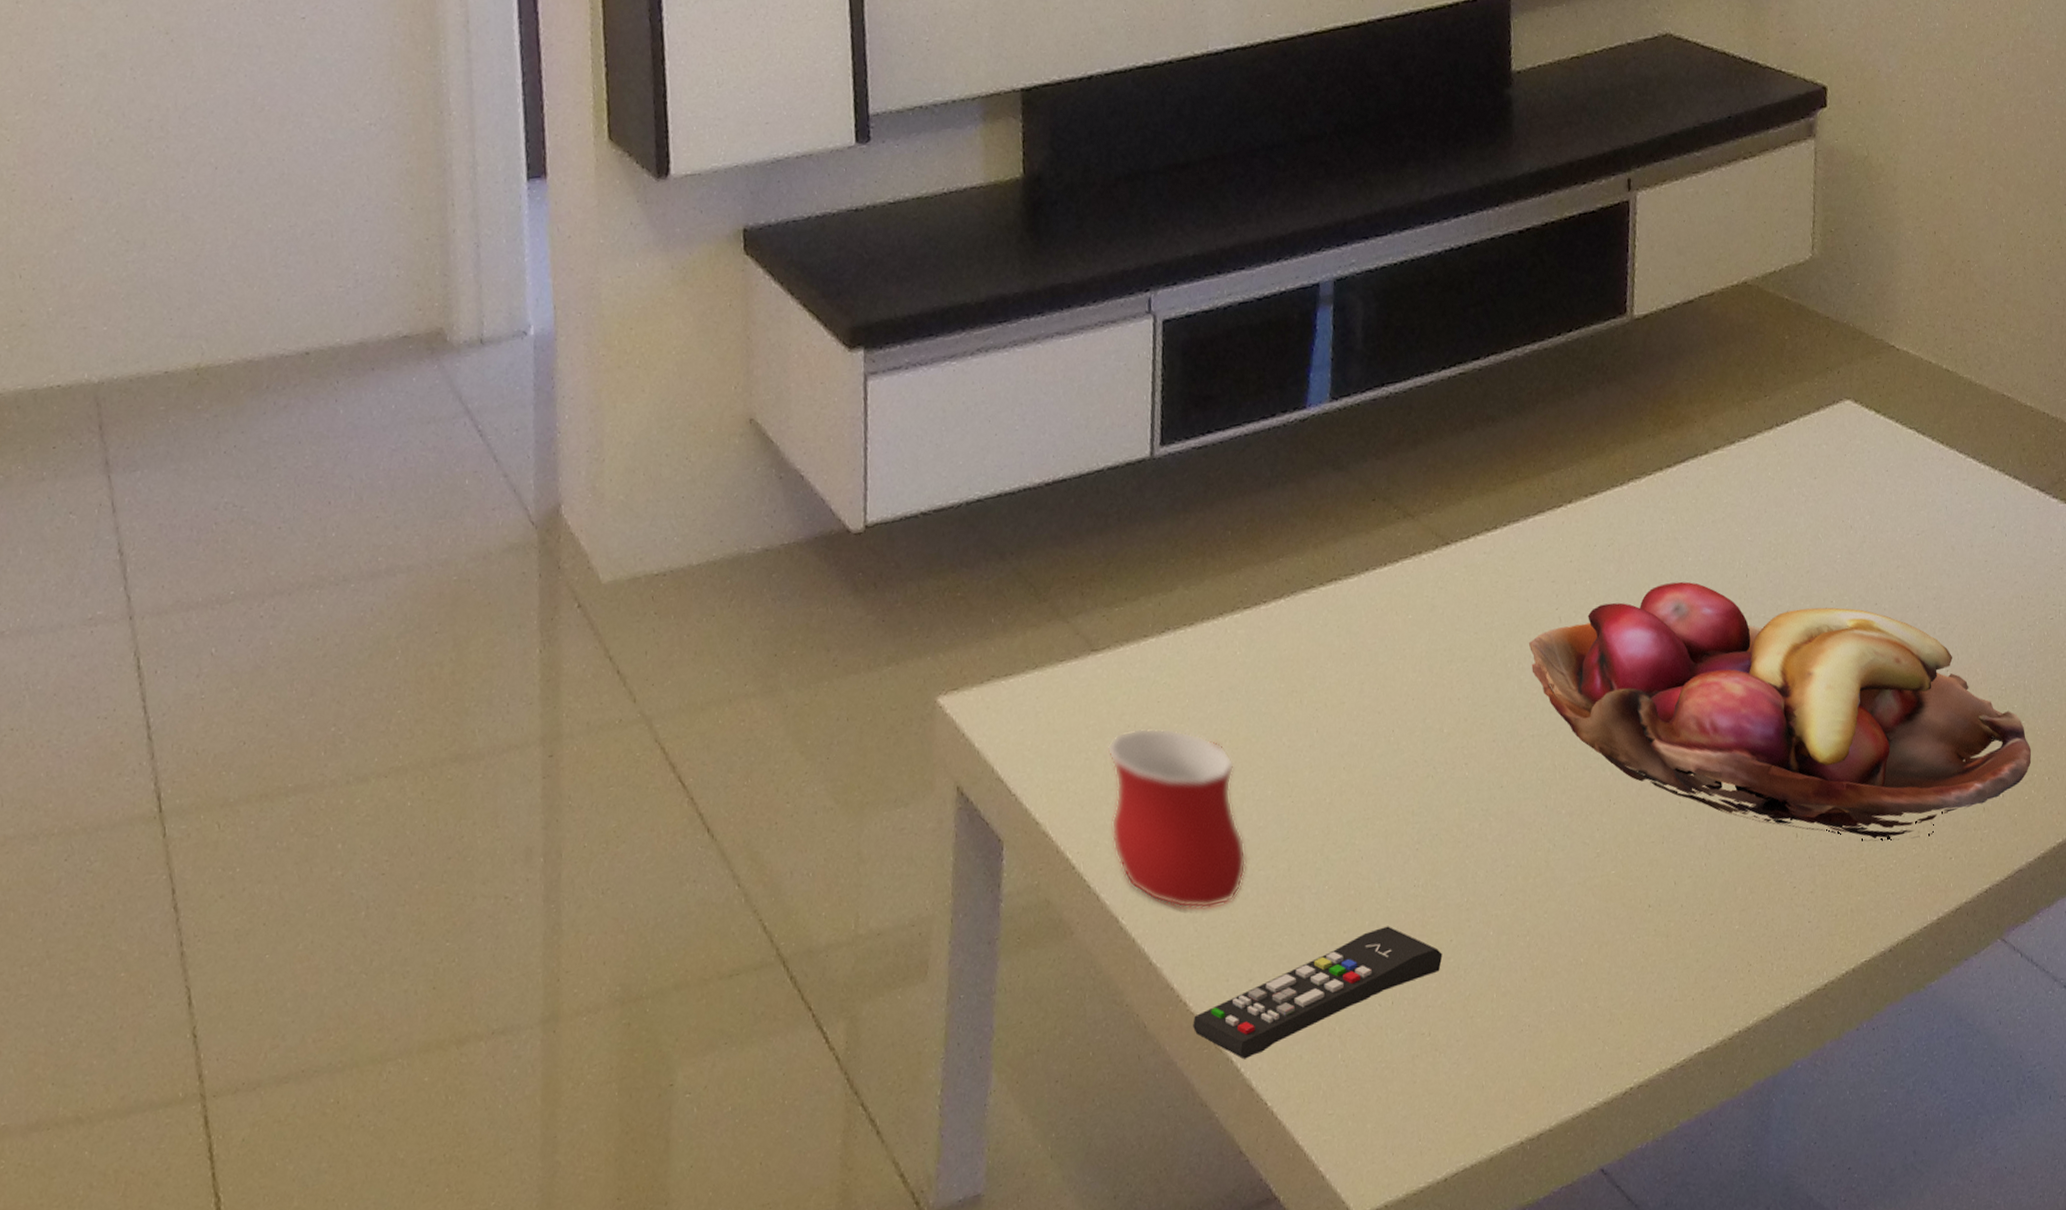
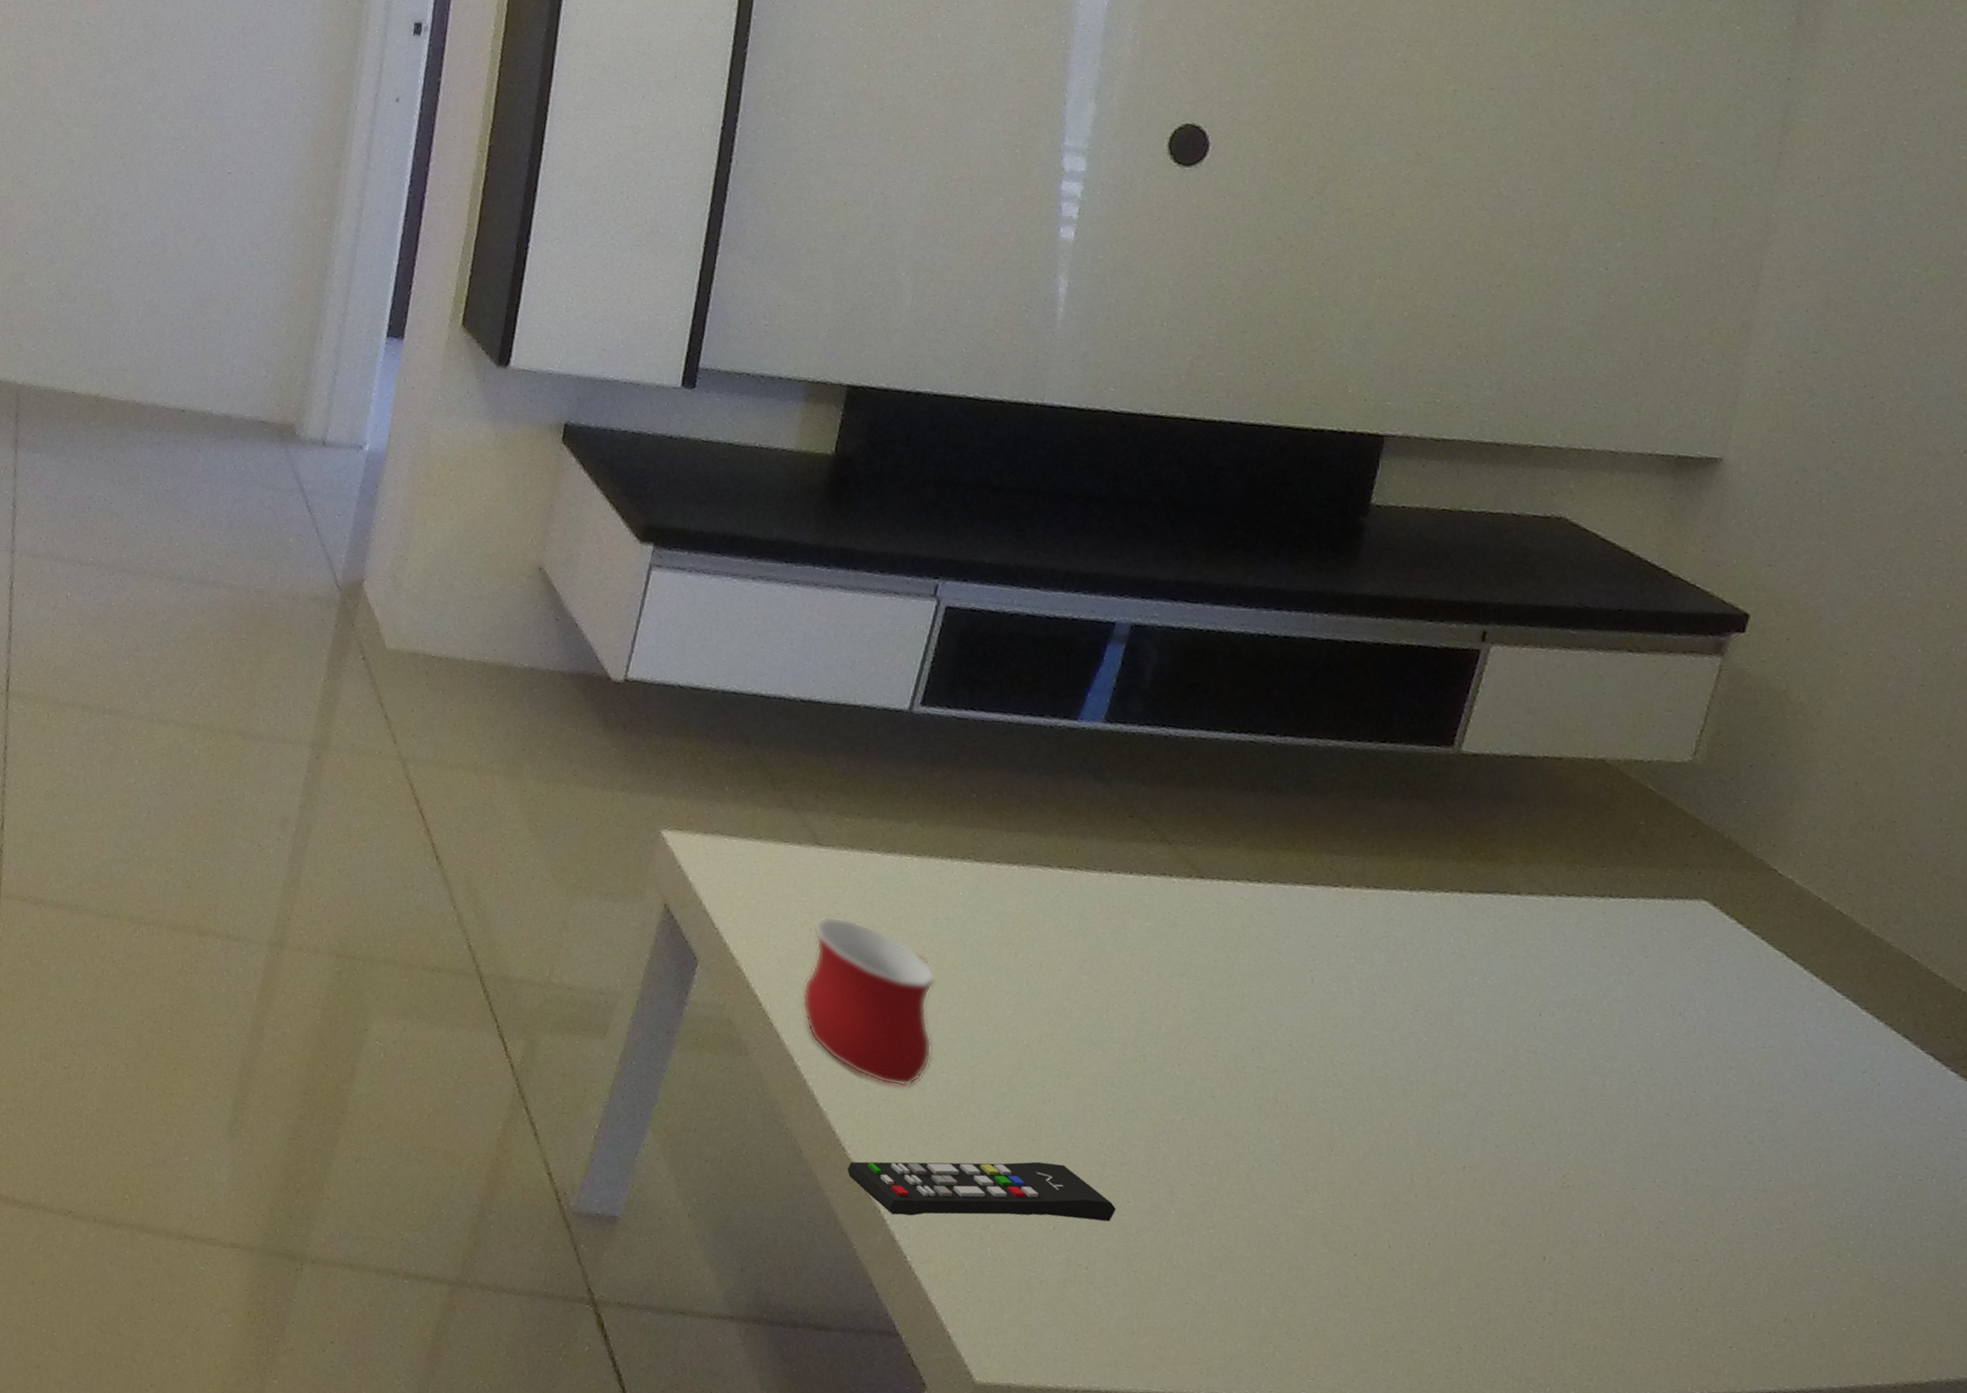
fruit basket: present [1529,581,2032,841] -> none [1270,983,1862,1319]

